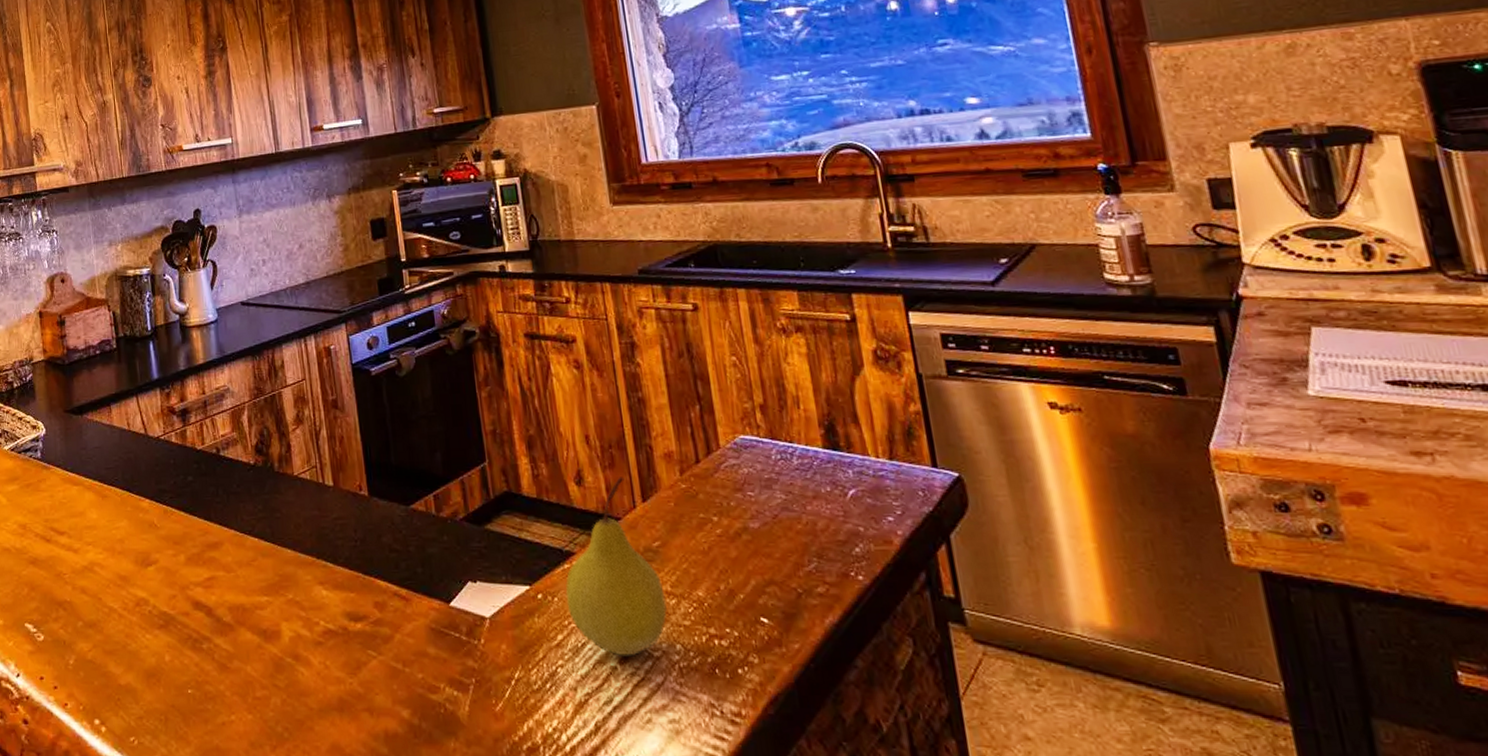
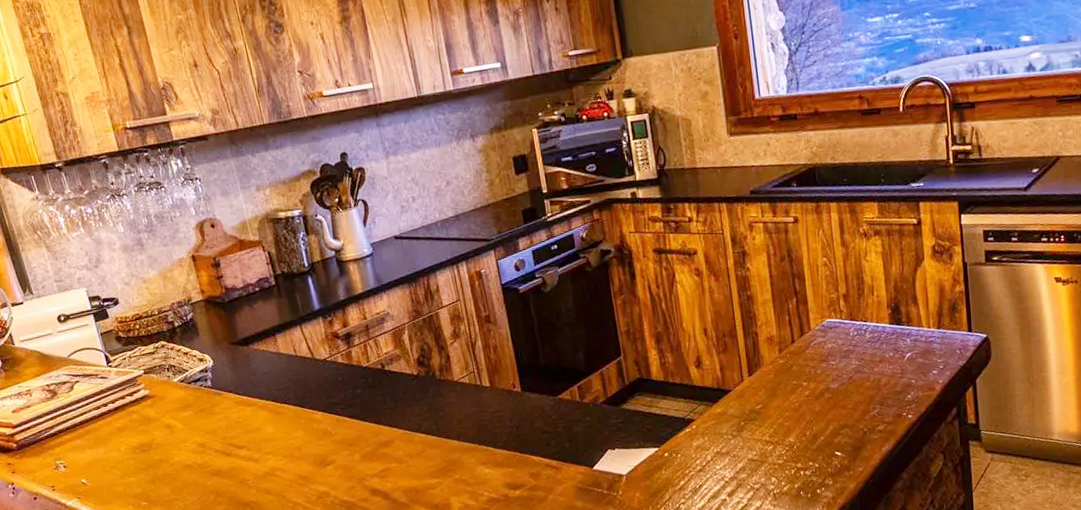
fruit: present [565,477,668,656] -> none [687,358,766,492]

